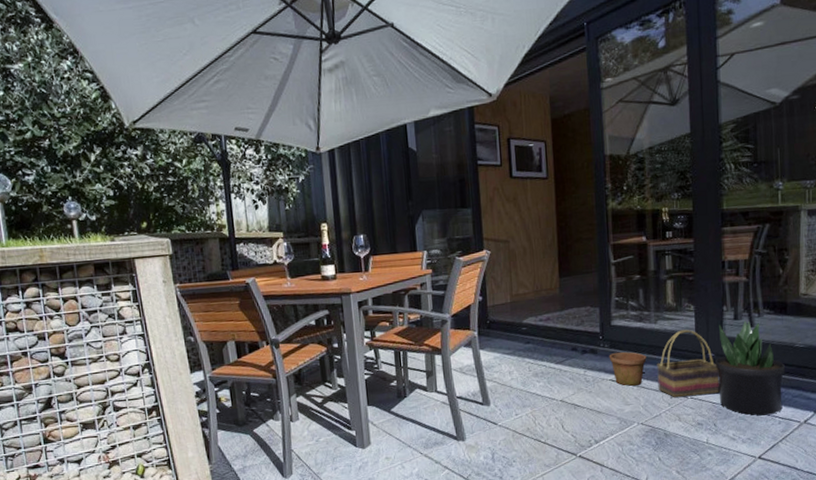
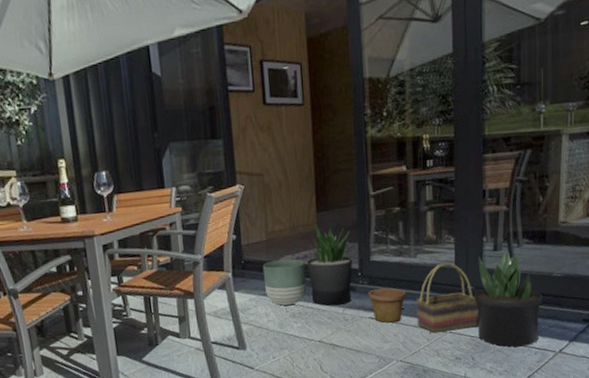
planter: none [507,321,549,365] -> present [262,259,307,306]
planter: none [549,288,595,367] -> present [306,224,353,306]

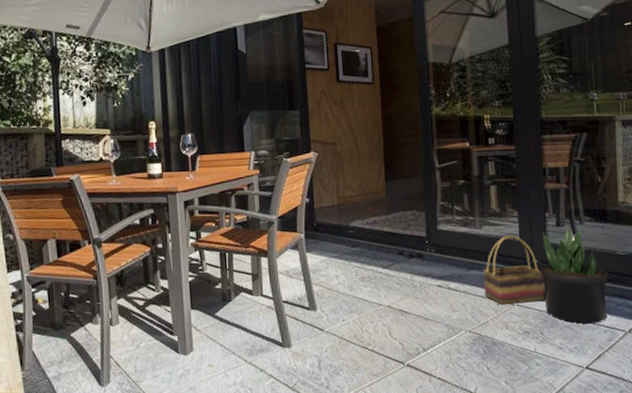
planter: present [262,259,307,306] -> none [333,224,376,269]
planter: present [306,224,353,306] -> none [375,192,421,272]
flower pot: present [368,288,406,323] -> none [435,256,473,292]

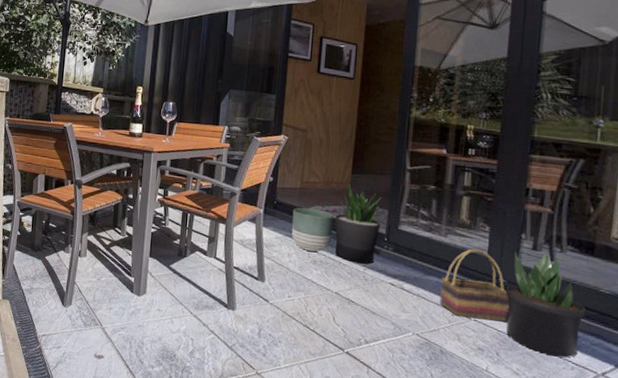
planter: none [333,224,376,269] -> present [291,207,334,252]
planter: none [375,192,421,272] -> present [334,184,382,264]

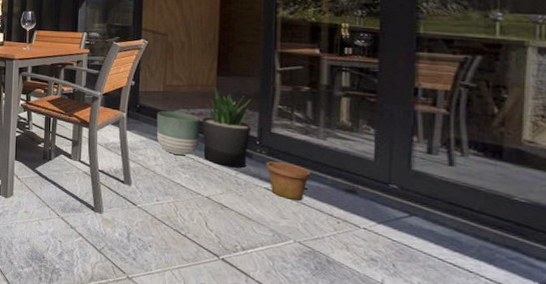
flower pot: none [391,257,432,295] -> present [265,161,311,201]
basket: present [439,248,509,322] -> none [322,152,403,232]
planter: present [505,252,585,358] -> none [398,155,497,273]

